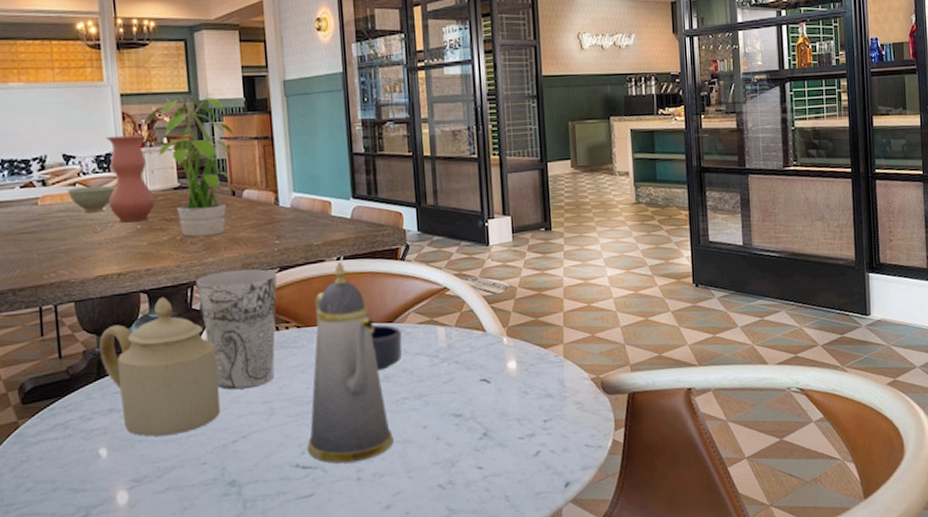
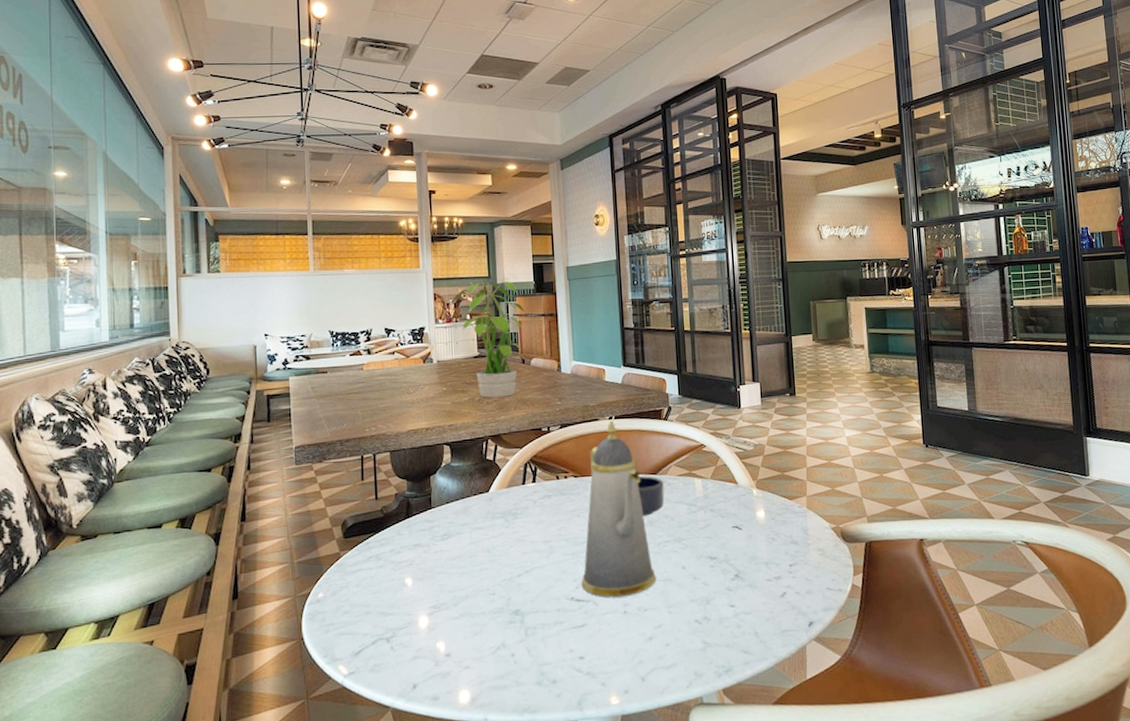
bowl: present [67,185,115,212] -> none [387,354,426,376]
sugar bowl: present [98,296,221,437] -> none [408,448,508,569]
vase: present [106,134,155,223] -> none [420,312,459,386]
cup: present [196,269,278,390] -> none [490,426,559,530]

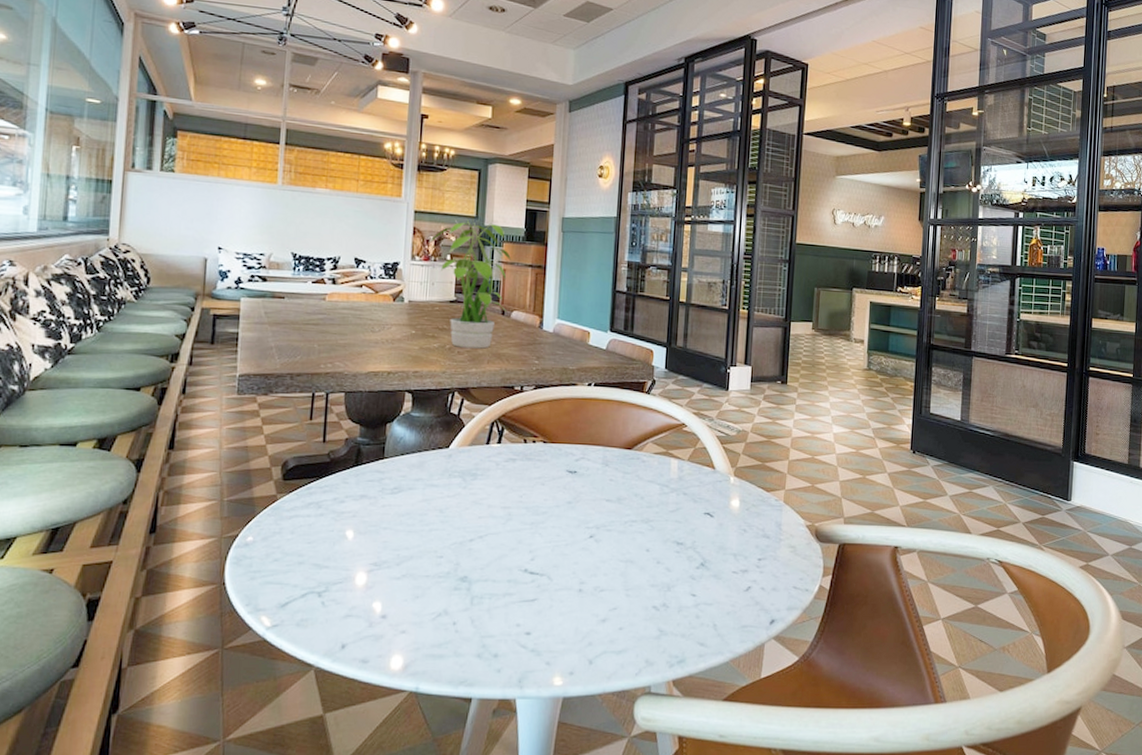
coffee pot: present [581,420,656,597] -> none [537,387,618,573]
mug: present [637,476,665,516] -> none [609,450,638,492]

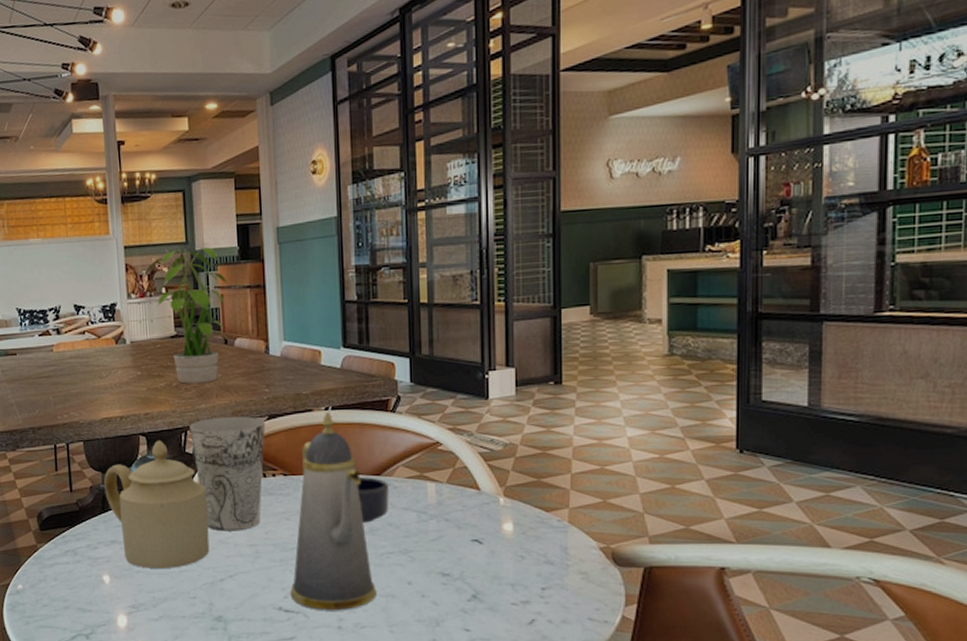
sugar bowl: none [360,398,467,526] -> present [103,440,210,569]
cup: none [457,382,532,493] -> present [189,416,266,532]
coffee pot: none [537,387,618,573] -> present [290,411,377,610]
mug: none [609,450,638,492] -> present [357,477,389,523]

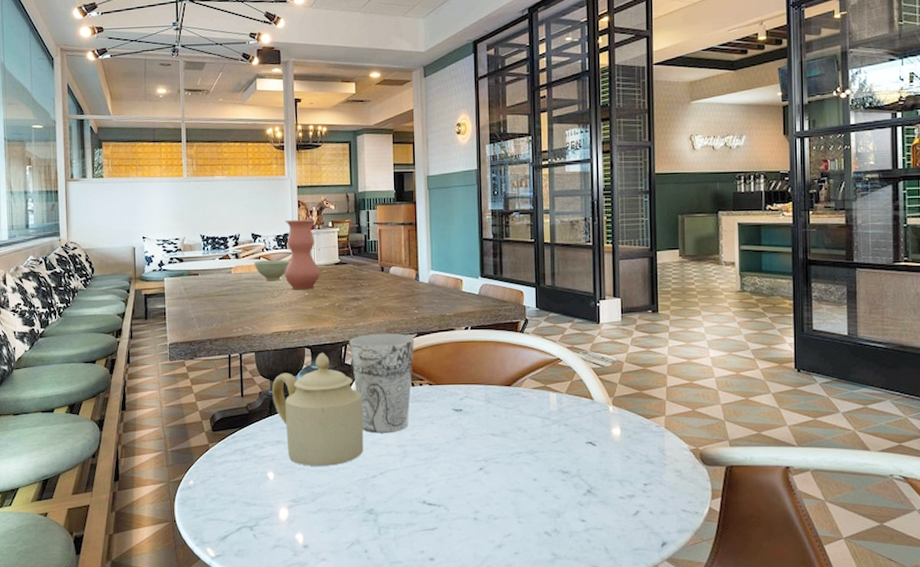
bowl: none [77,334,118,359] -> present [253,260,289,280]
vase: none [111,285,154,369] -> present [284,219,320,290]
potted plant: present [142,246,230,385] -> none [312,188,386,305]
coffee pot: present [290,411,377,610] -> none [433,331,507,503]
mug: present [357,477,389,523] -> none [491,387,518,427]

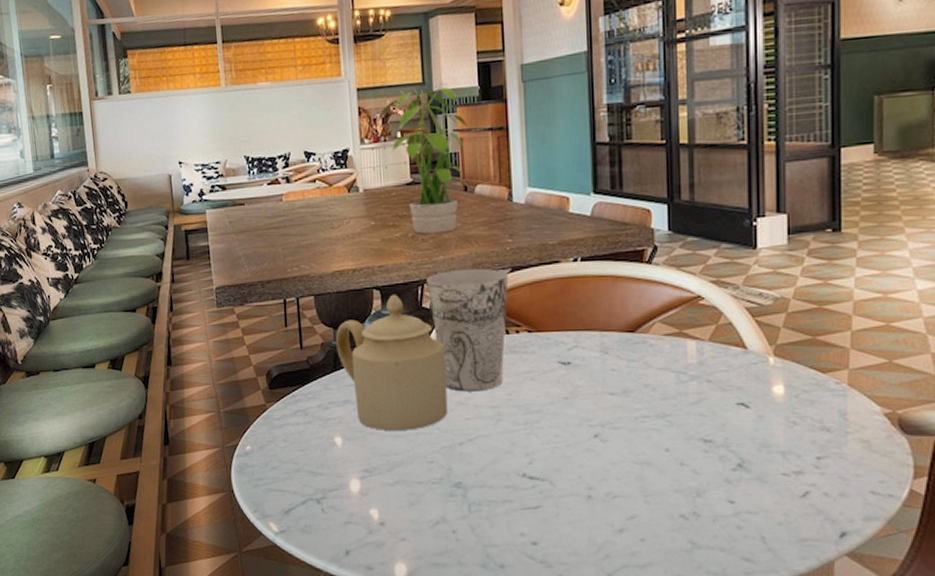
bowl: present [253,260,289,280] -> none [308,182,351,208]
vase: present [284,219,320,290] -> none [343,129,389,219]
potted plant: none [312,188,386,305] -> present [376,87,470,235]

